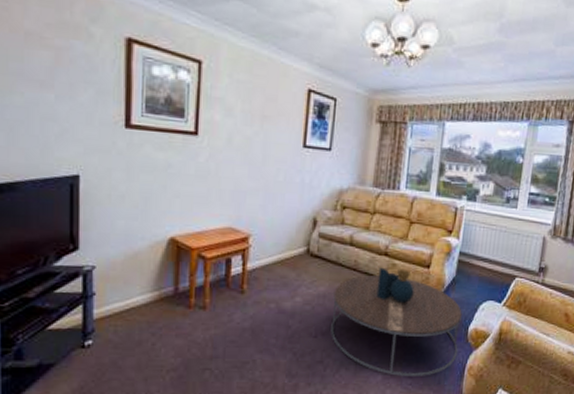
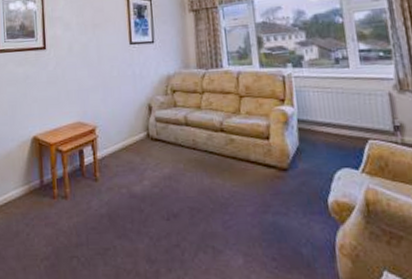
coffee table: present [330,267,462,376] -> none [178,144,322,258]

